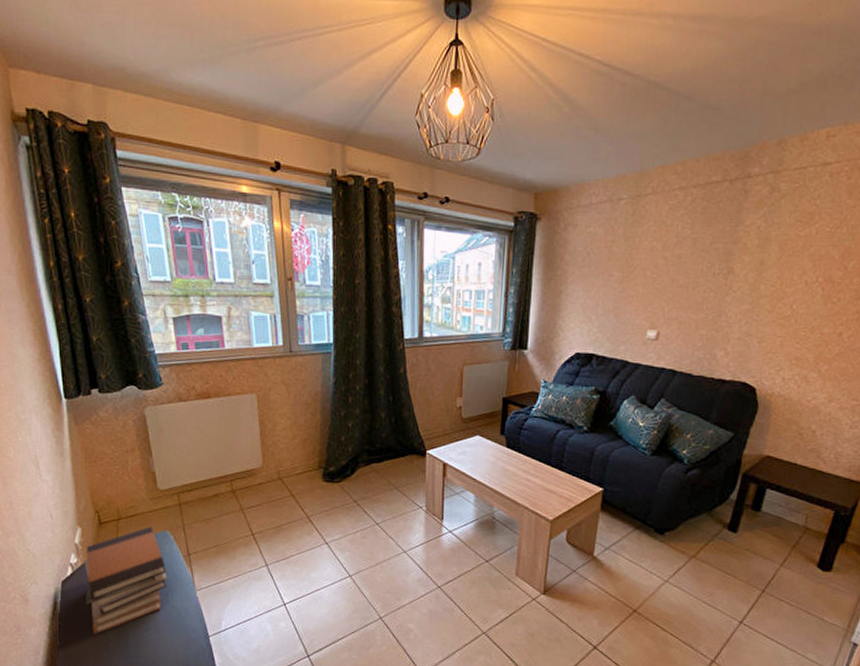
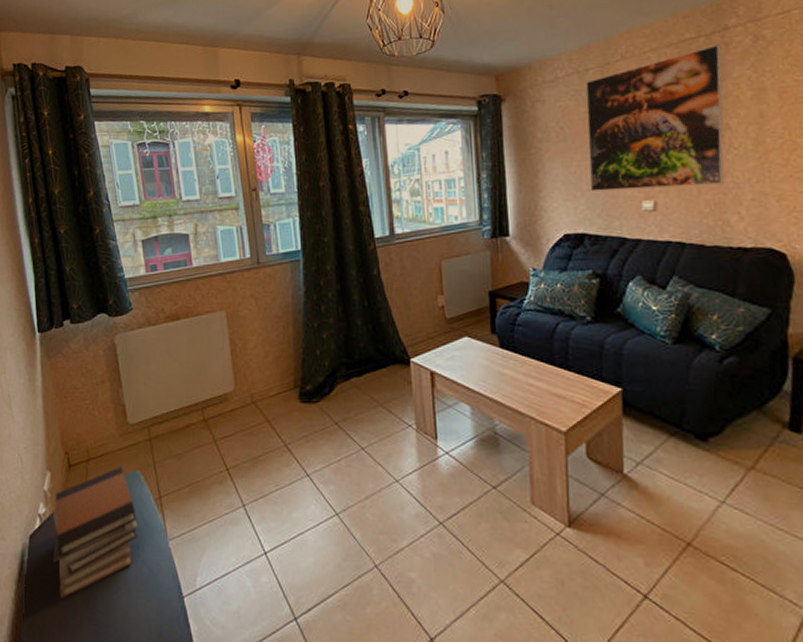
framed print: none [604,191,742,322] -> present [586,44,724,191]

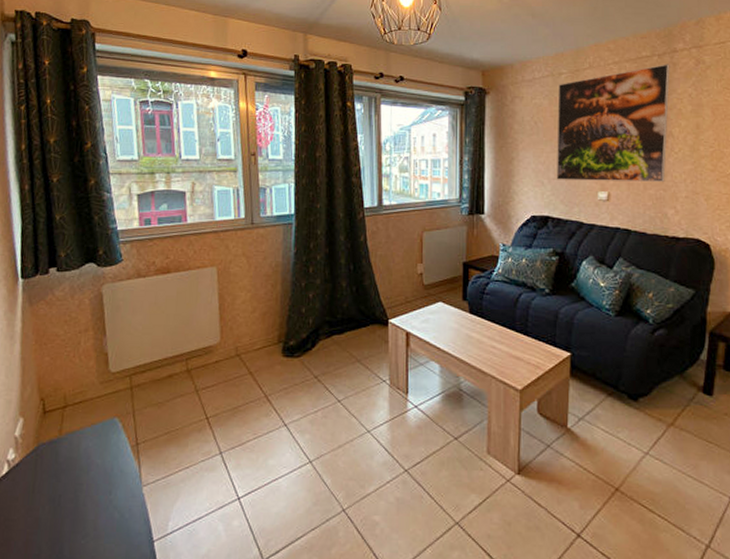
book stack: present [52,466,139,598] -> none [19,413,113,544]

